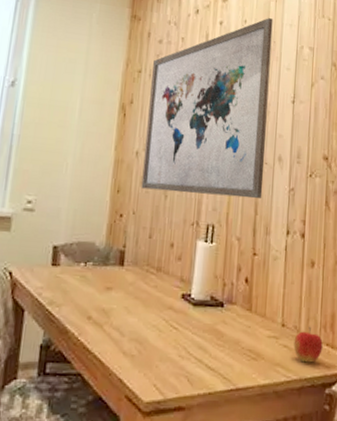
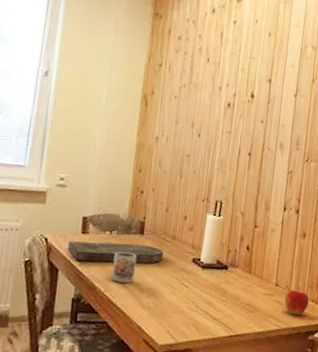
cutting board: none [35,275,148,301] -> present [67,241,164,264]
mug: none [86,286,117,326] -> present [111,251,137,284]
wall art: present [141,18,273,199] -> none [160,18,282,180]

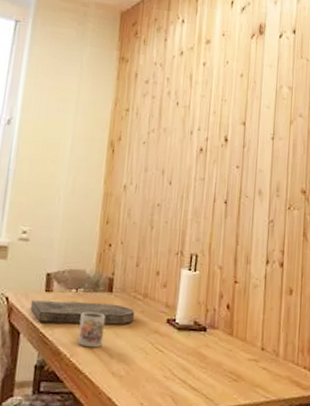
apple: present [284,286,309,315] -> none [272,350,300,385]

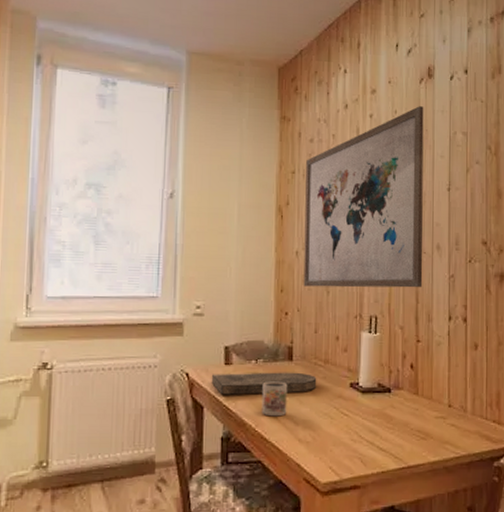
wall art: none [129,59,254,230] -> present [303,106,424,288]

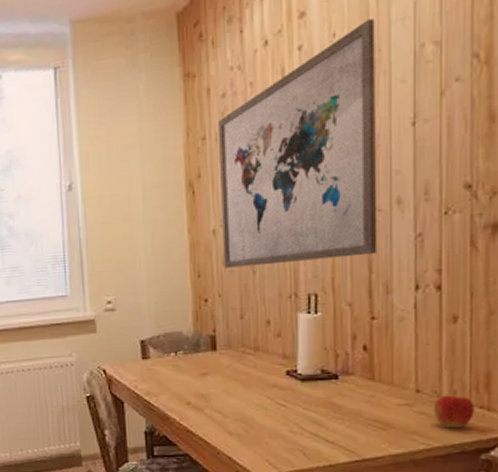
cutting board: present [211,372,317,395] -> none [129,362,246,389]
mug: present [262,381,288,417] -> none [184,373,214,410]
apple: none [461,405,489,439] -> present [433,389,475,429]

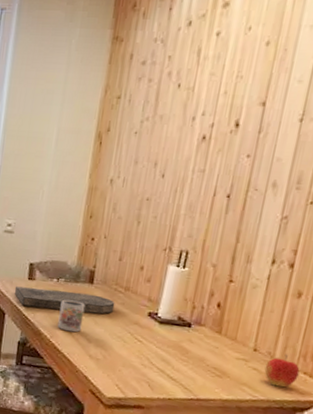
cutting board: none [129,362,246,389] -> present [14,286,115,315]
mug: none [184,373,214,410] -> present [57,299,85,332]
wall art: present [218,19,378,268] -> none [114,21,288,227]

